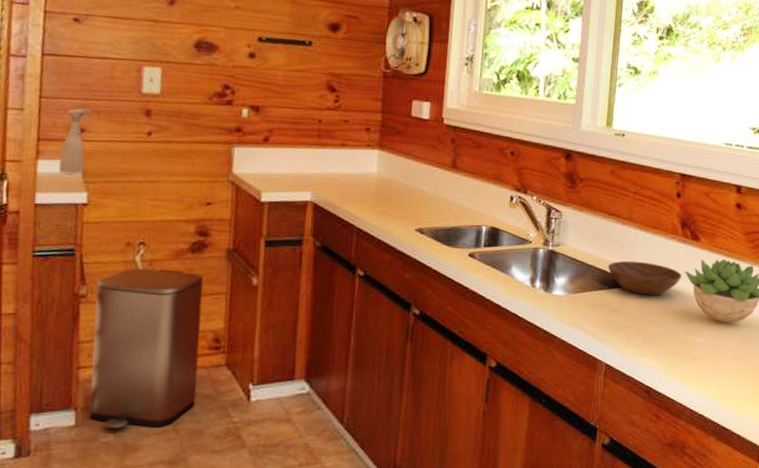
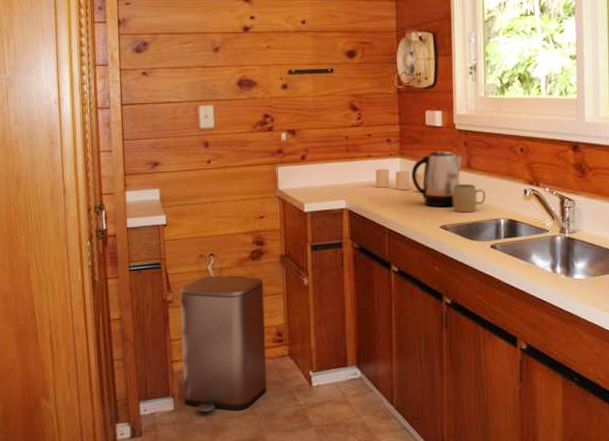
spray bottle: present [58,109,91,174] -> none [142,147,162,201]
canister: none [348,159,403,190] -> present [376,168,424,193]
kettle: none [389,146,448,208] -> present [411,151,463,207]
mug: none [432,183,469,217] -> present [452,183,486,213]

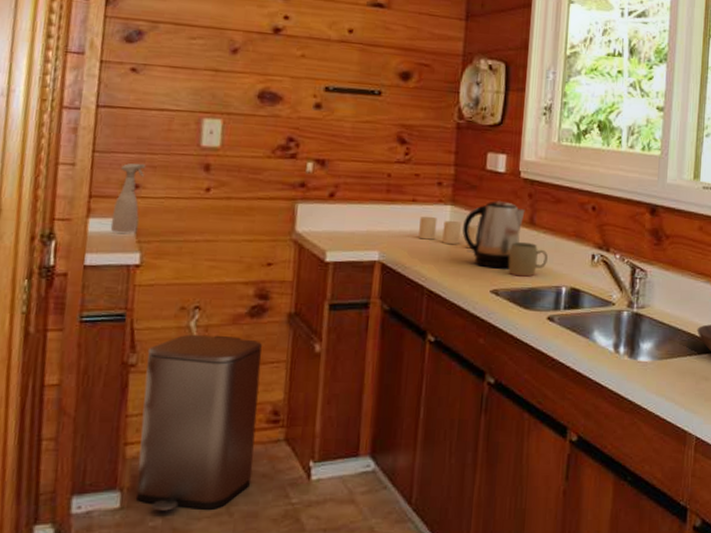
spray bottle: none [142,147,162,201] -> present [110,163,147,234]

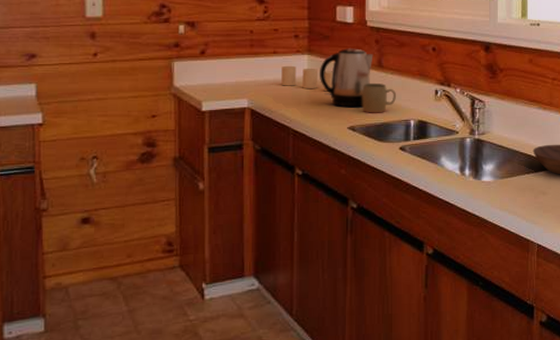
spray bottle: present [110,163,147,234] -> none [14,36,41,97]
pedal bin: present [136,334,262,511] -> none [56,180,154,332]

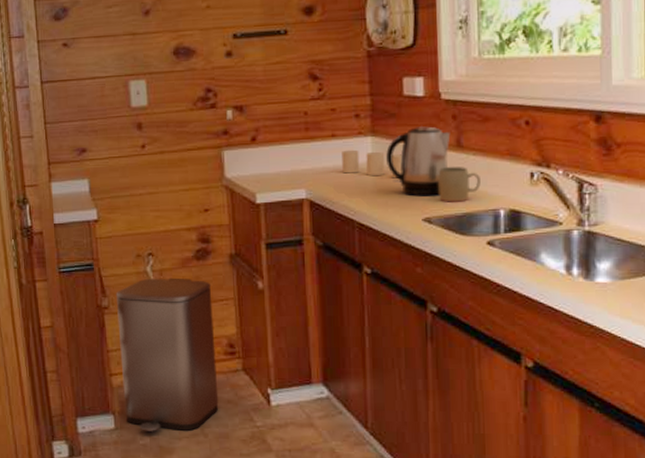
pedal bin: none [56,180,154,332] -> present [115,278,219,431]

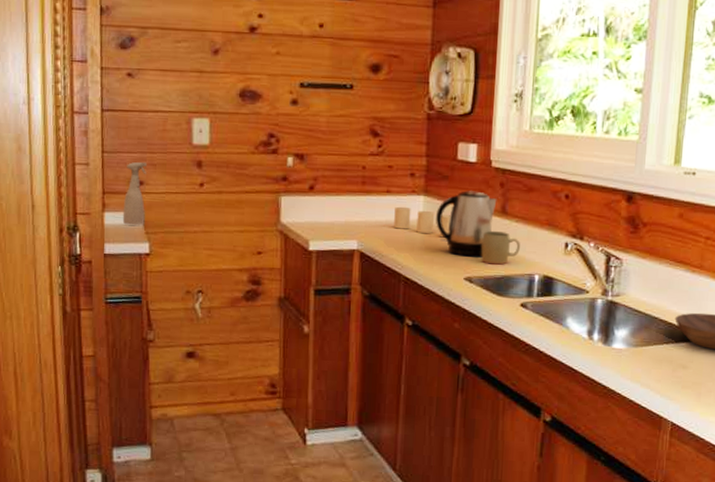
spray bottle: none [68,130,91,193] -> present [122,162,148,226]
pedal bin: present [115,278,219,431] -> none [162,315,258,465]

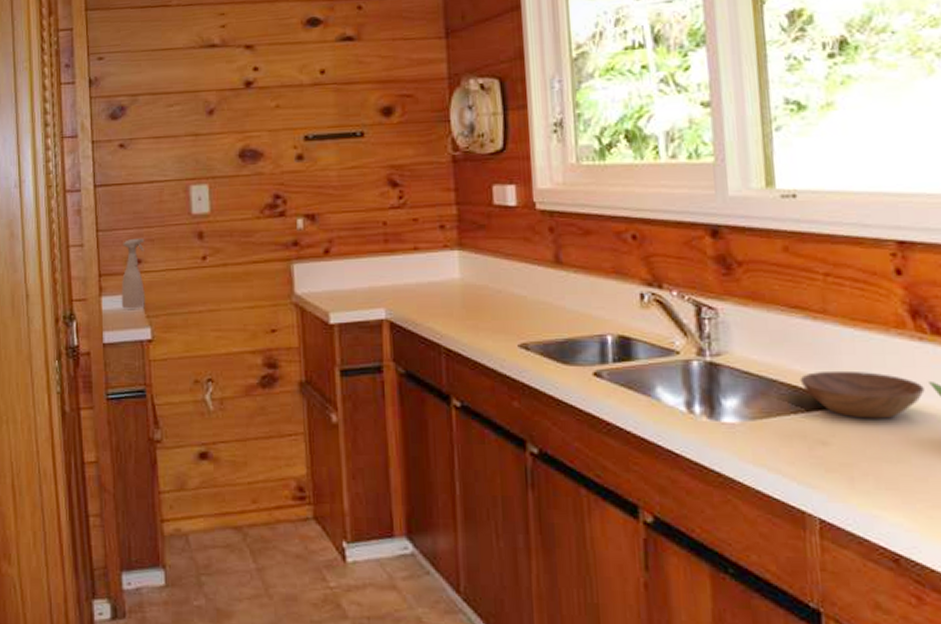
canister: present [394,206,450,238] -> none [425,264,494,298]
kettle: present [436,190,497,256] -> none [475,239,548,317]
mug: present [481,230,520,265] -> none [535,284,584,326]

